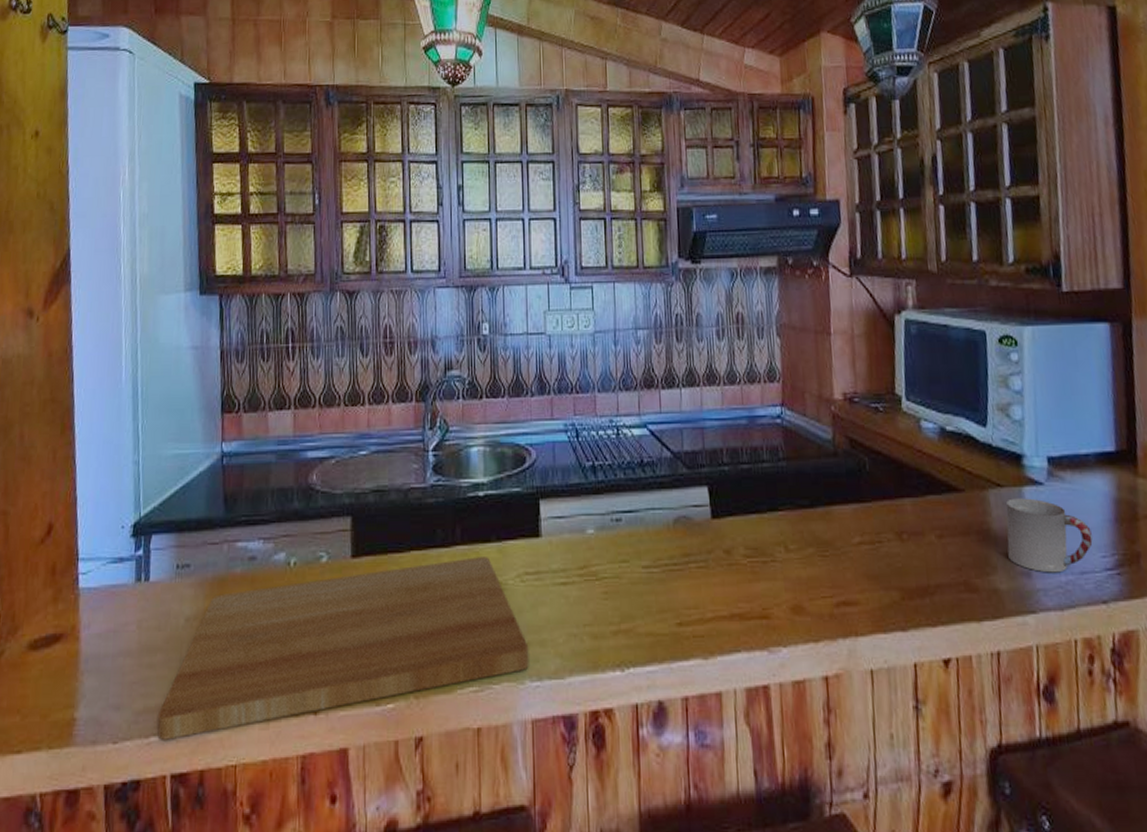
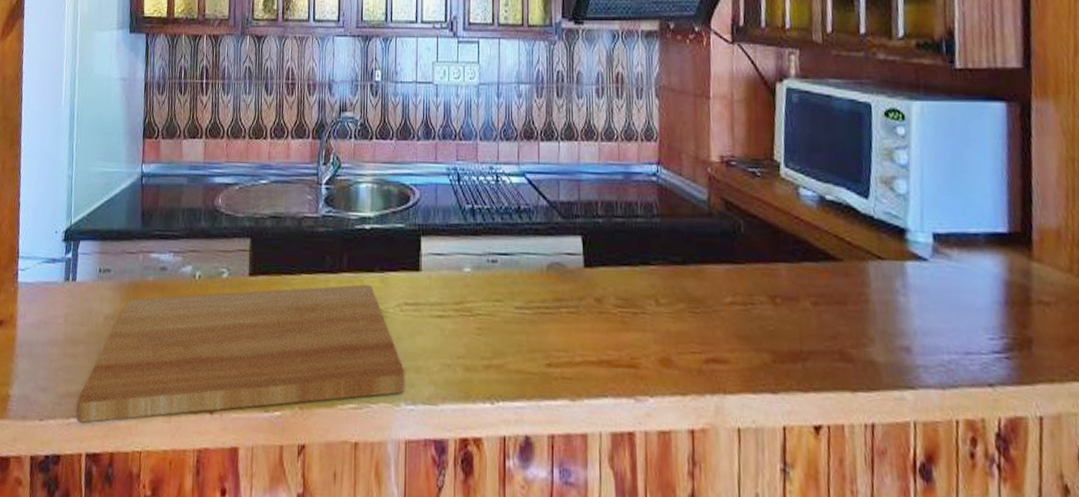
cup: present [1006,498,1094,573] -> none [886,272,981,351]

